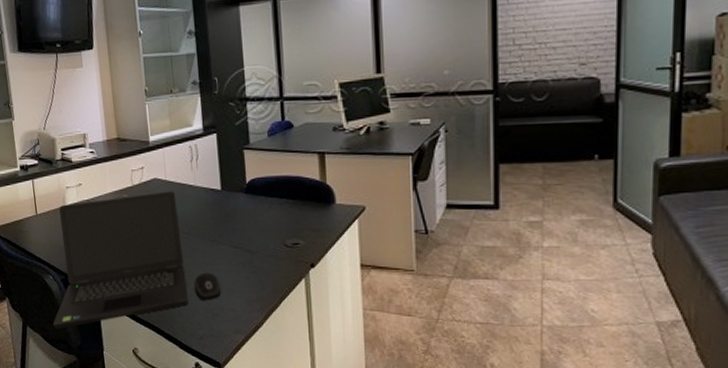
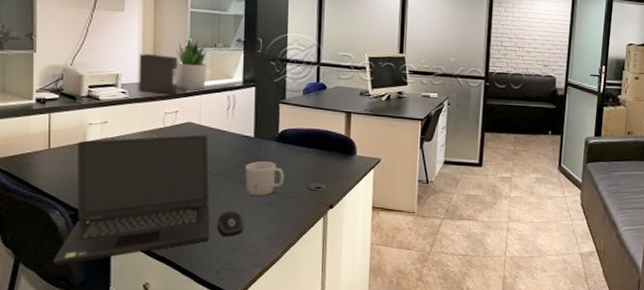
binder: none [101,108,140,151] -> present [138,53,178,96]
planter: none [134,88,167,144] -> present [176,40,207,91]
mug: none [215,217,258,256] -> present [244,161,284,196]

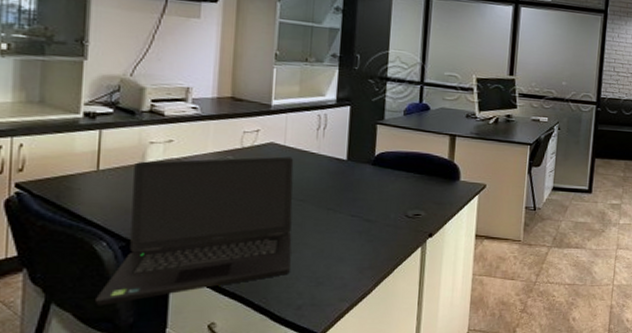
binder: present [138,53,178,96] -> none [213,65,262,113]
planter: present [176,40,207,91] -> none [259,53,296,108]
computer mouse: present [217,211,243,235] -> none [300,240,331,268]
mug: present [244,161,284,196] -> none [334,186,380,224]

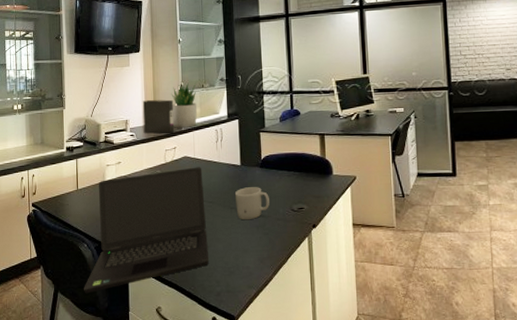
binder: none [213,65,262,113] -> present [142,99,175,134]
planter: none [259,53,296,108] -> present [171,83,197,128]
mug: none [334,186,380,224] -> present [234,187,270,220]

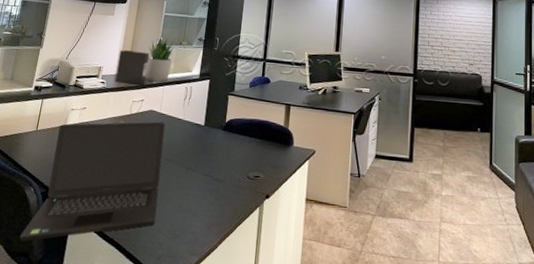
mug: present [234,187,270,220] -> none [192,148,227,183]

